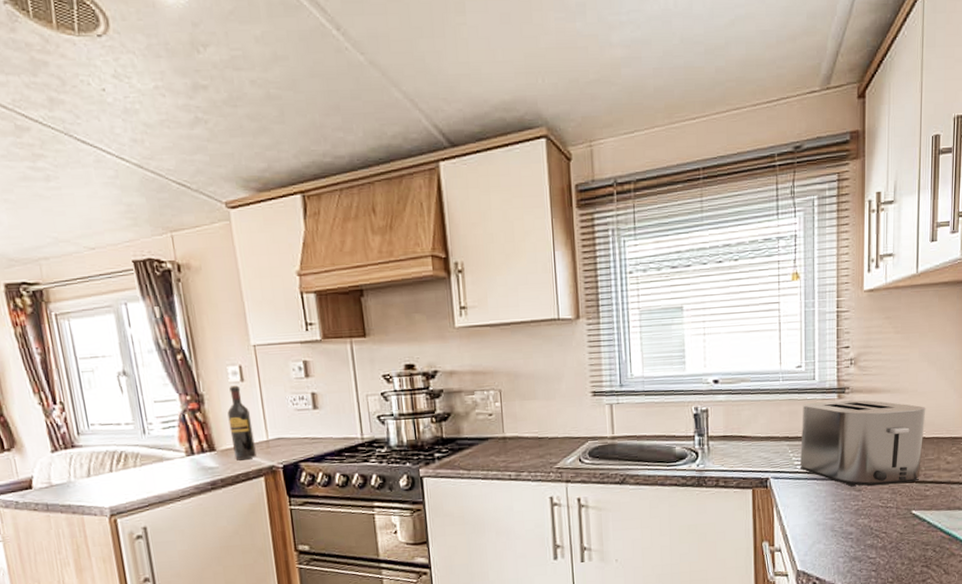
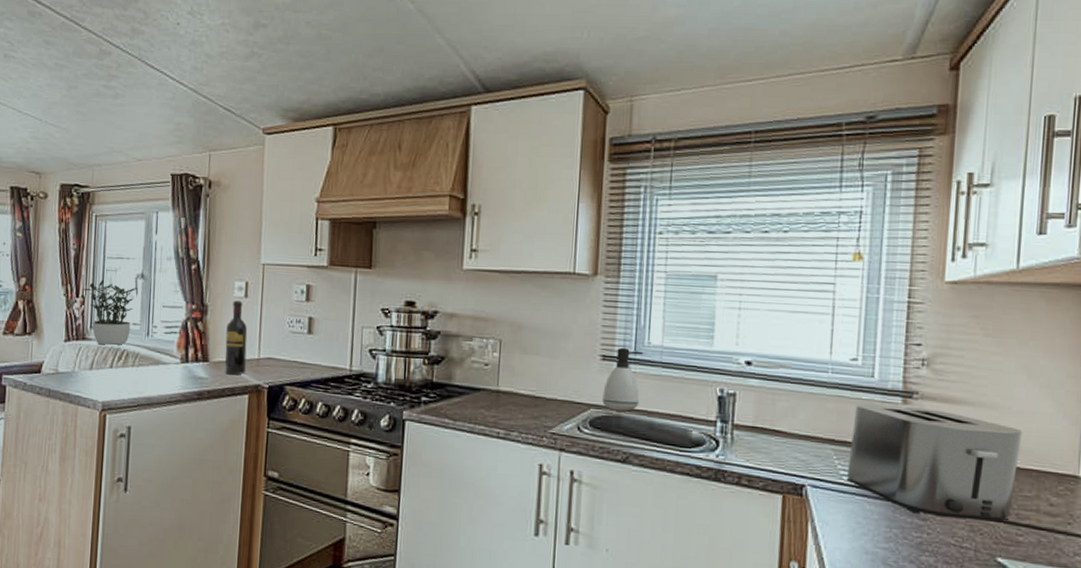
potted plant: none [59,382,124,451] -> present [83,279,138,346]
soap dispenser: none [597,382,629,440] -> present [602,347,643,412]

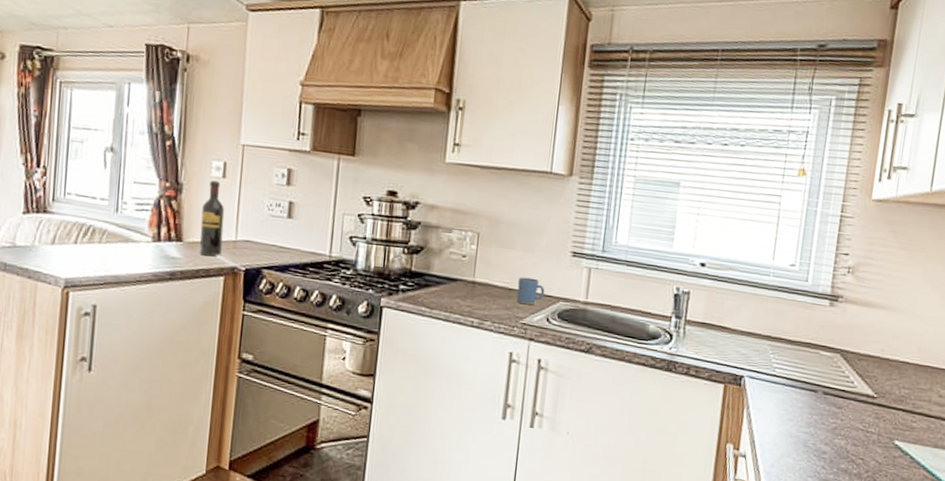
potted plant: present [83,279,138,346] -> none [44,150,106,221]
mug: none [544,384,574,414] -> present [517,277,545,305]
soap dispenser: present [602,347,643,412] -> none [571,245,610,306]
toaster: present [847,404,1023,522] -> none [779,305,924,410]

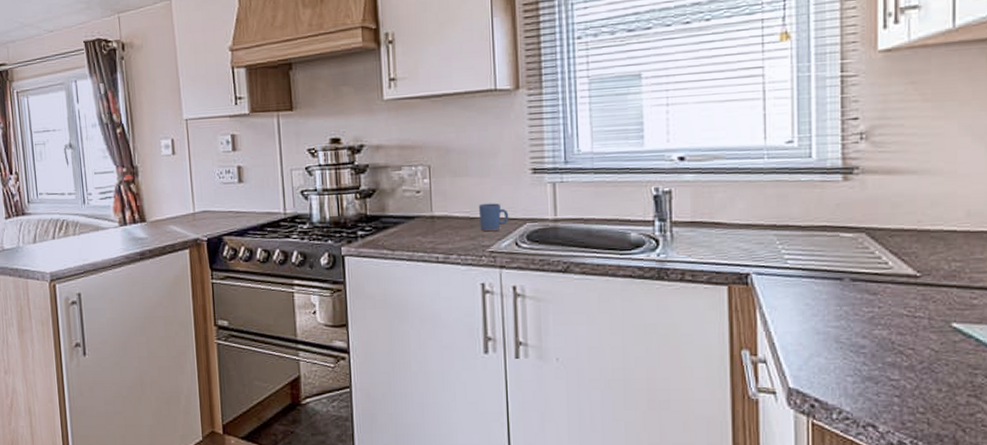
wine bottle: present [199,180,225,256] -> none [158,158,183,231]

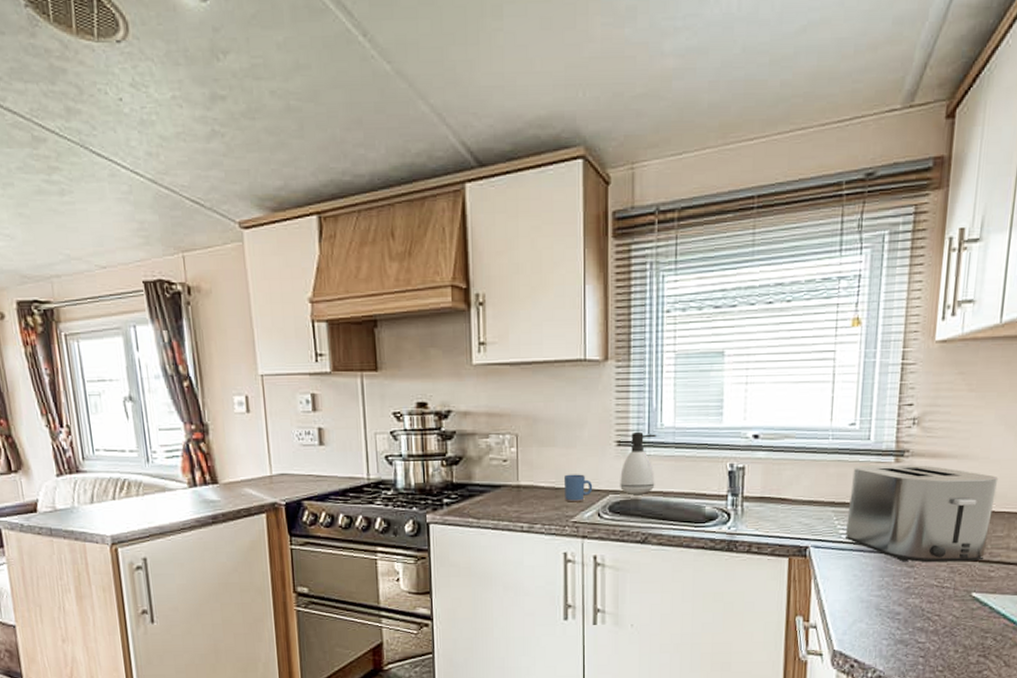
soap dispenser: none [537,158,575,222] -> present [620,431,656,494]
toaster: none [792,182,971,290] -> present [846,465,999,563]

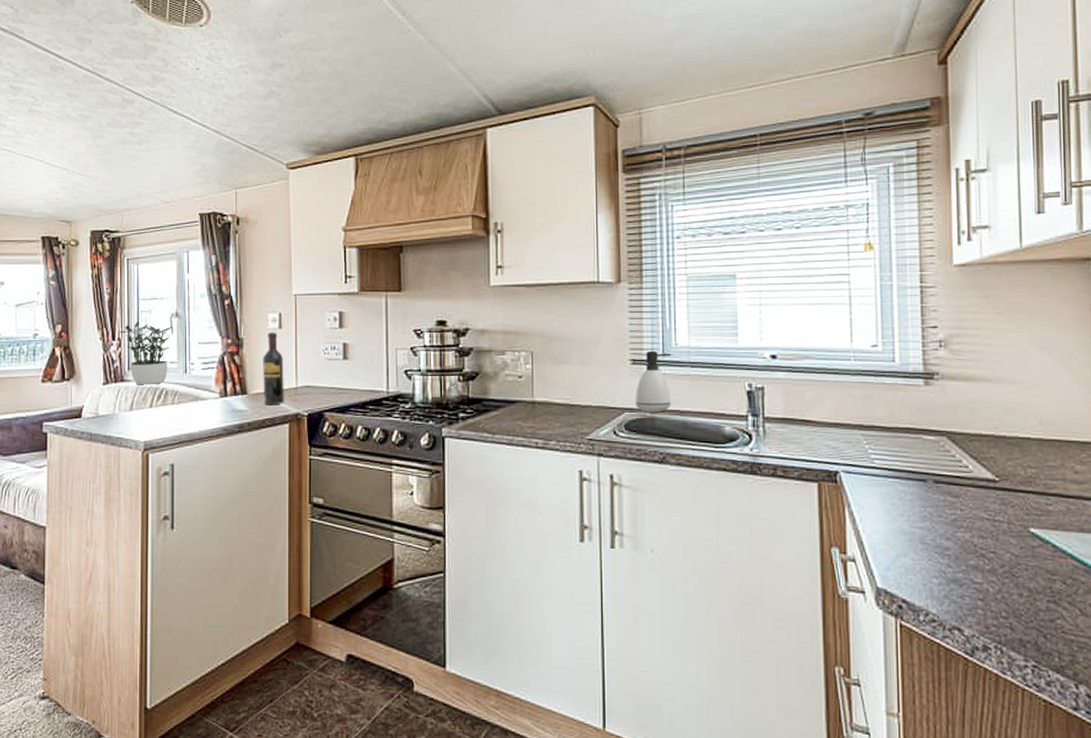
potted plant: none [66,406,128,477] -> present [119,321,173,385]
wine bottle: none [232,416,259,494] -> present [263,332,284,404]
mug: present [564,474,593,502] -> none [579,391,608,419]
toaster: present [846,465,999,563] -> none [878,388,1042,494]

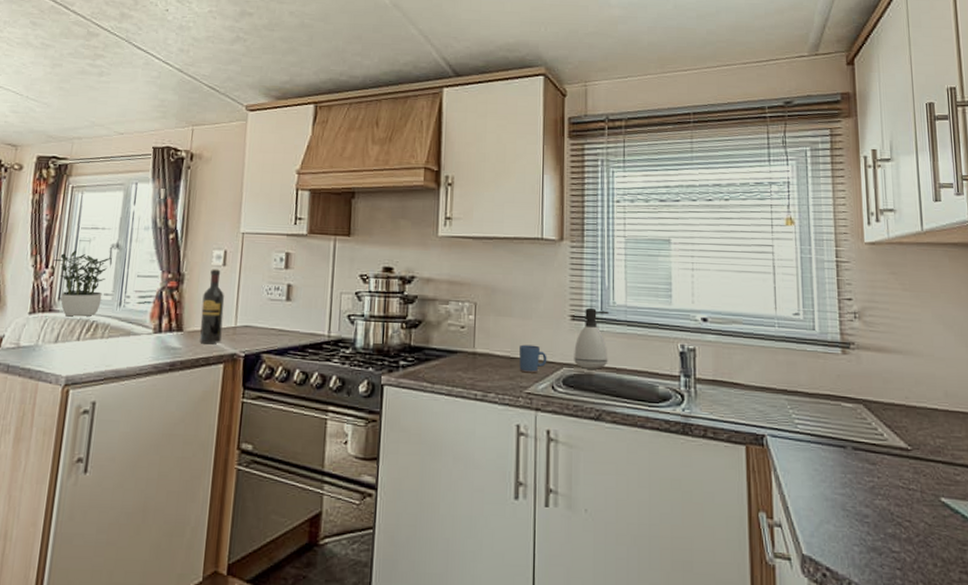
mug: none [579,391,608,419] -> present [519,344,547,373]

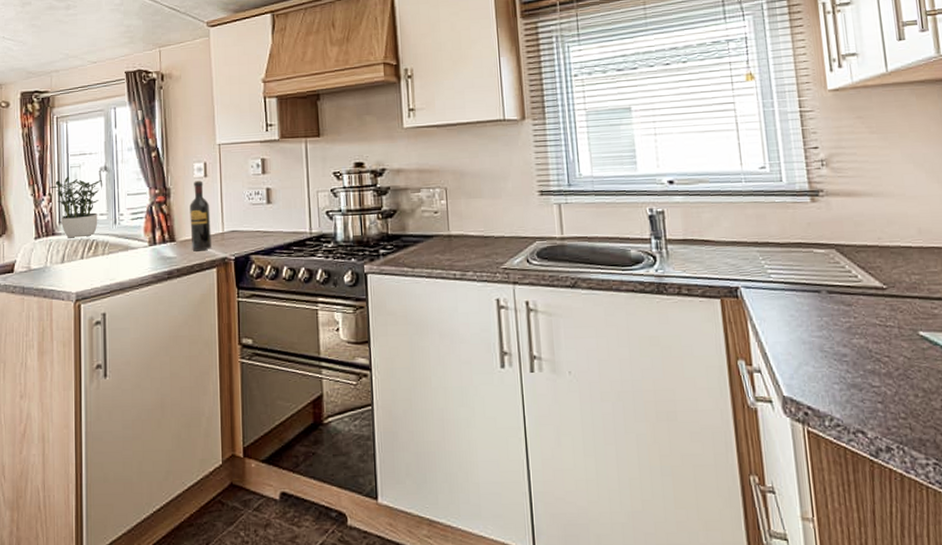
mug: present [519,344,547,373] -> none [492,222,520,250]
soap dispenser: present [574,307,609,369] -> none [545,181,579,240]

